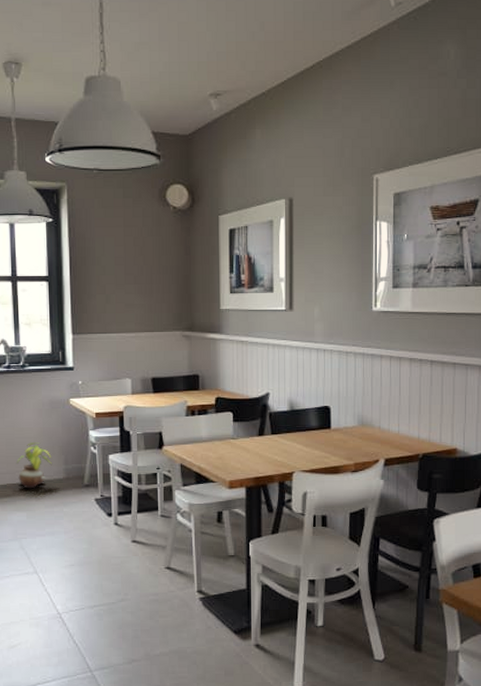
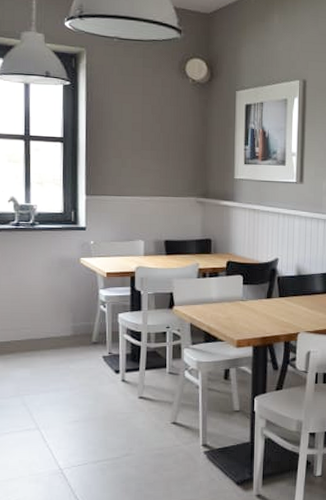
potted plant: present [17,441,52,489] -> none [22,299,59,346]

